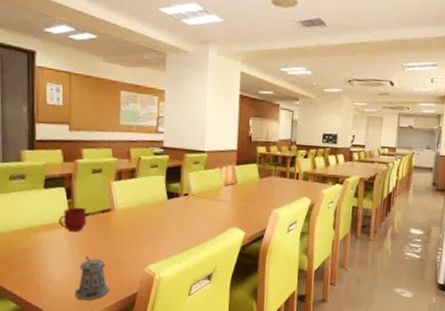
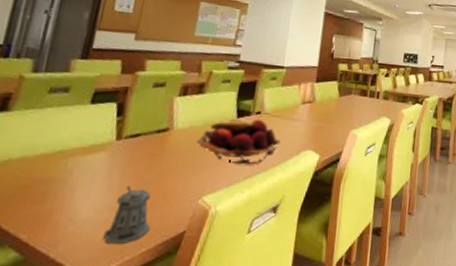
mug: present [58,207,86,232] -> none [100,126,138,156]
fruit basket: none [135,200,209,240] -> present [195,118,281,165]

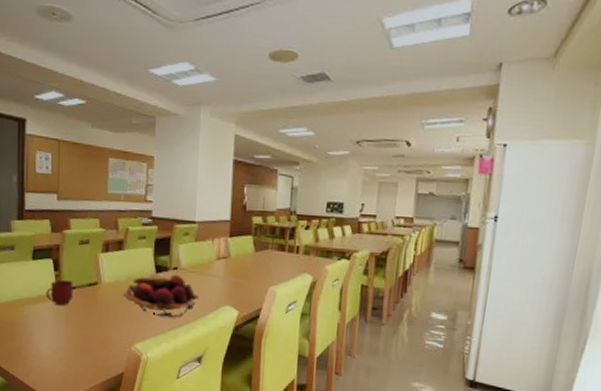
mug: none [100,126,138,156] -> present [46,279,73,306]
pepper shaker: present [103,185,151,244] -> none [60,331,95,378]

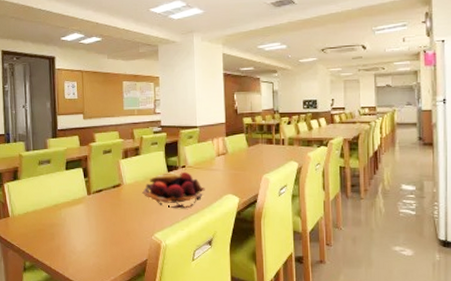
mug: present [46,279,73,306] -> none [78,184,101,207]

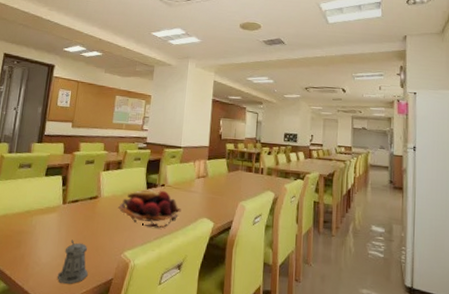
pepper shaker: none [94,227,123,268] -> present [57,239,88,284]

